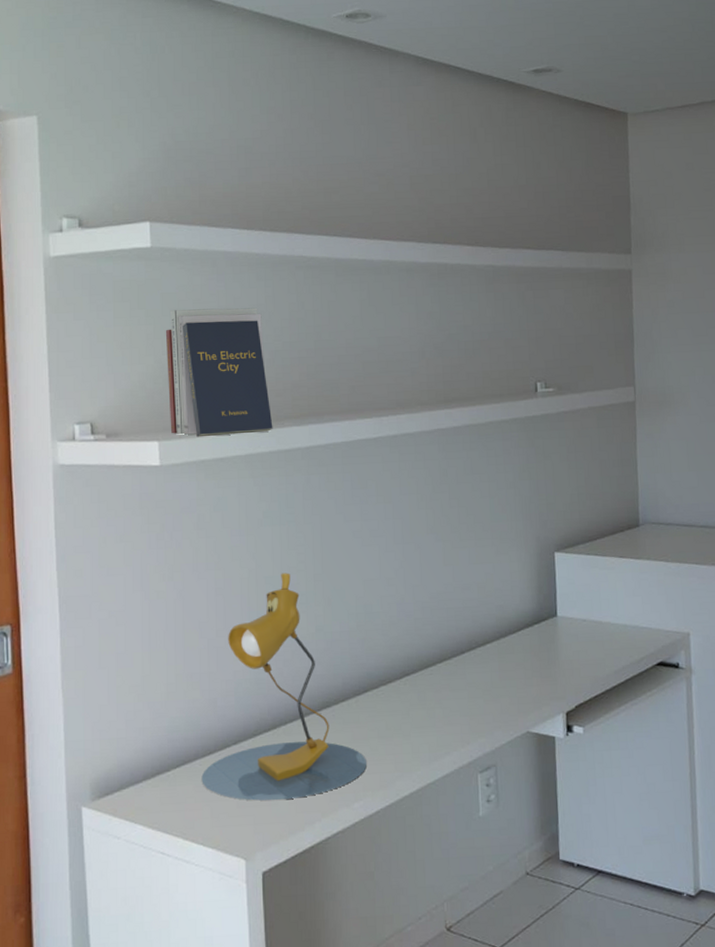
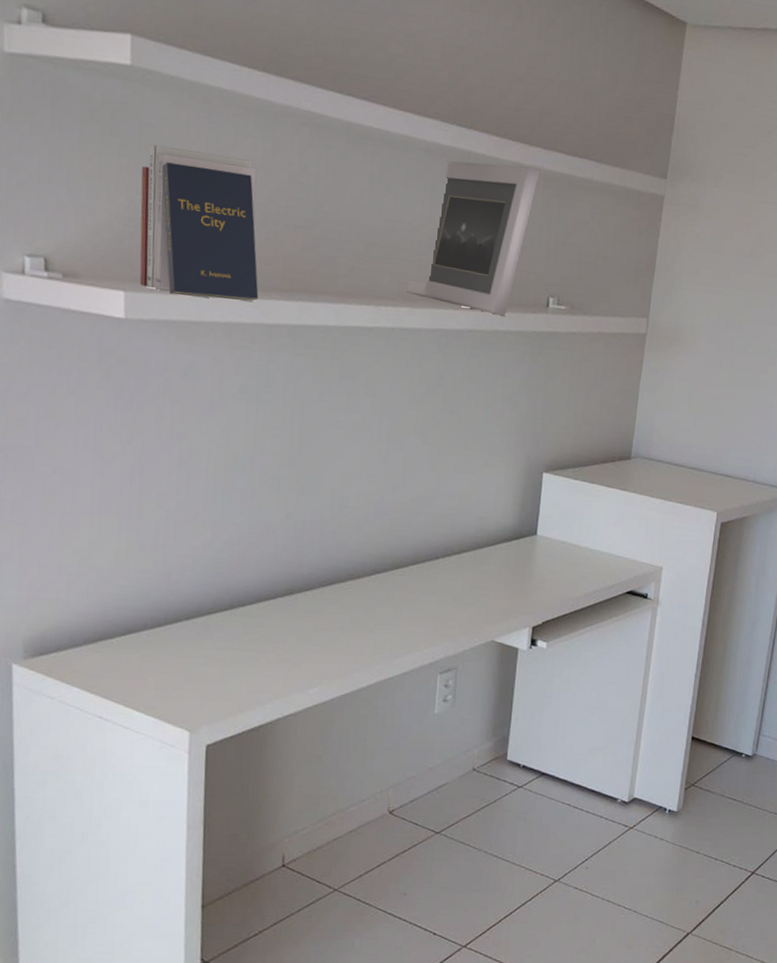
desk lamp: present [201,573,367,801] -> none [148,453,326,679]
picture frame: none [404,266,512,407] -> present [406,160,540,316]

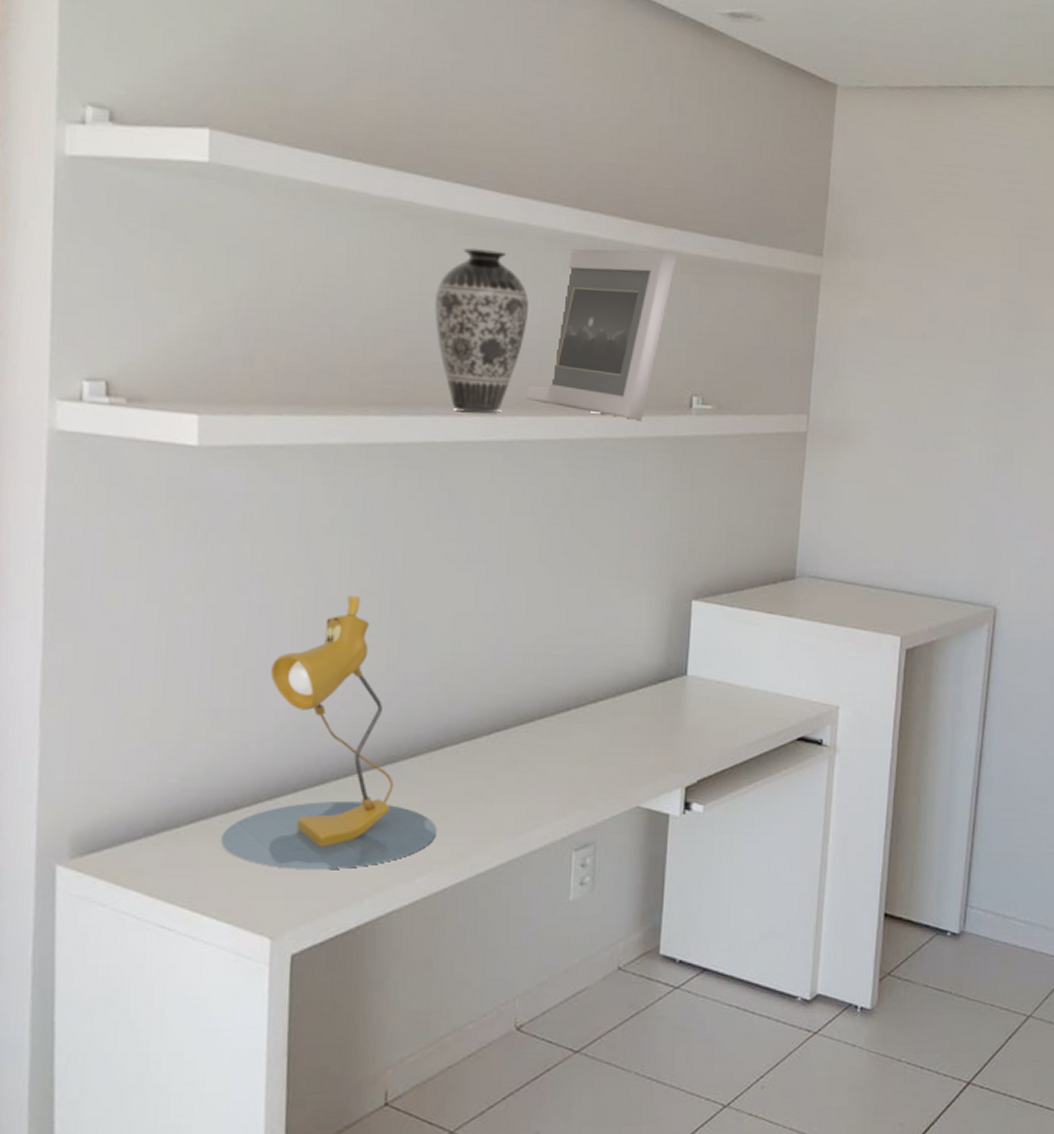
books: present [139,144,259,301] -> none [216,247,354,418]
desk lamp: none [148,453,326,679] -> present [221,595,436,869]
decorative vase: none [327,155,410,303] -> present [433,247,529,414]

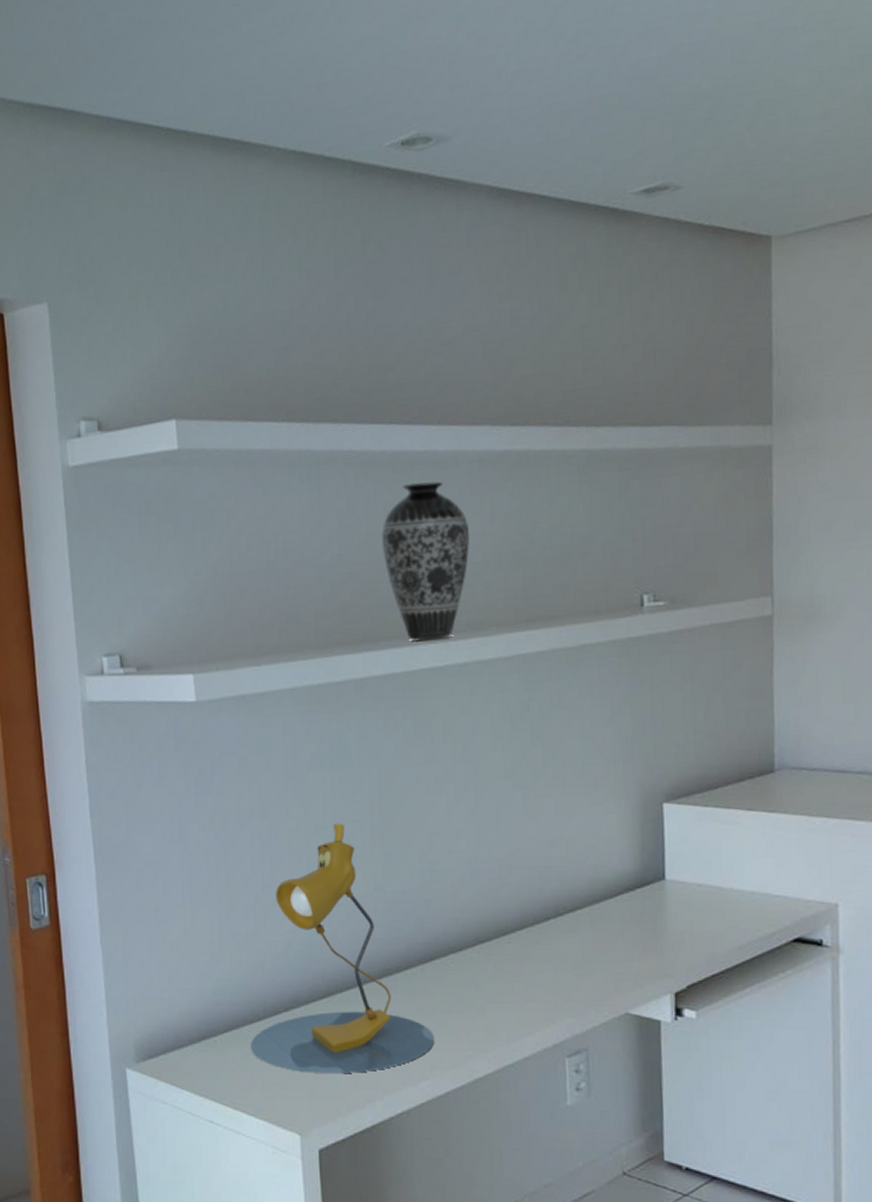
picture frame: present [526,248,677,420] -> none [476,450,613,627]

